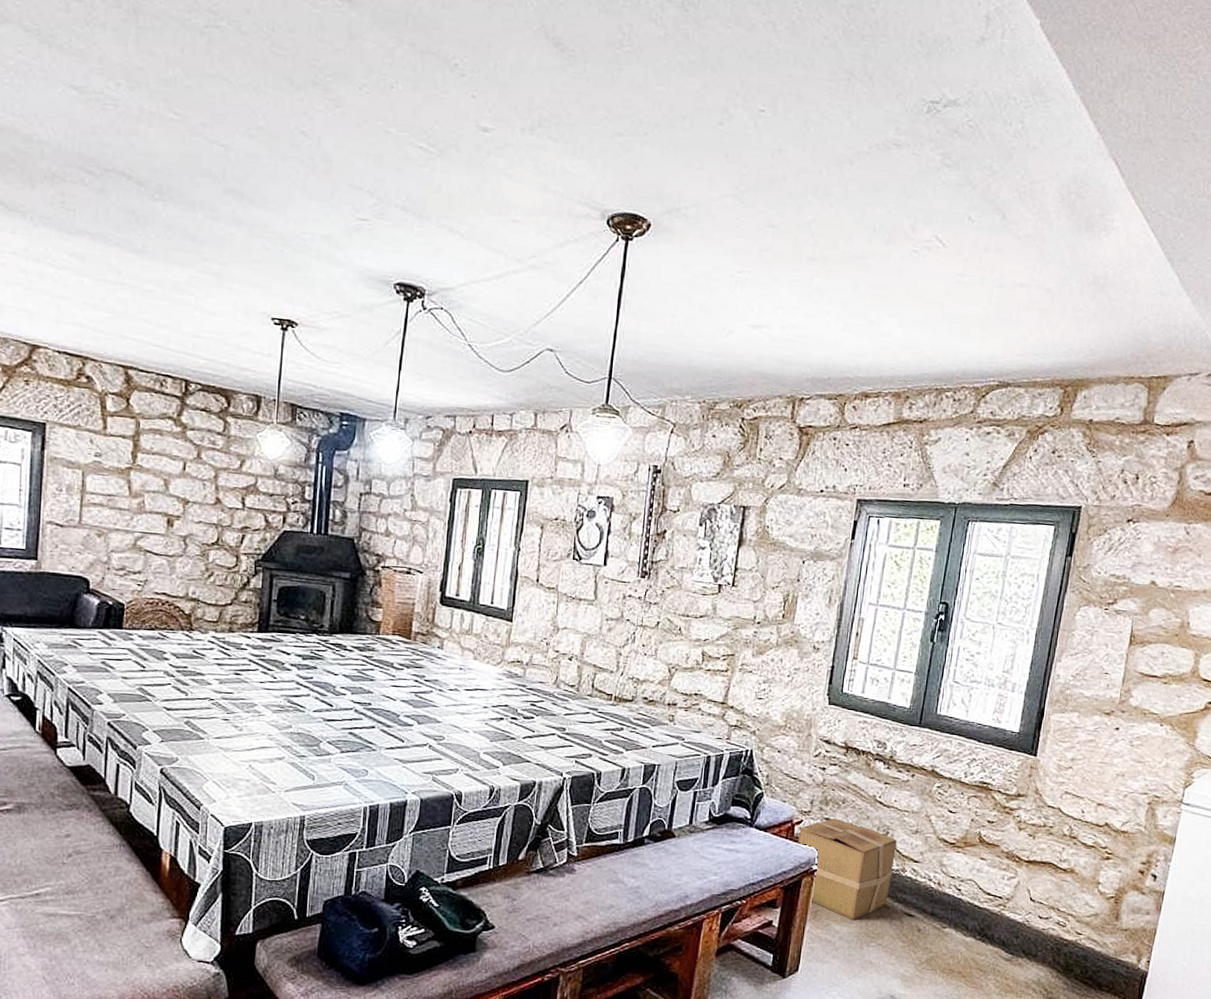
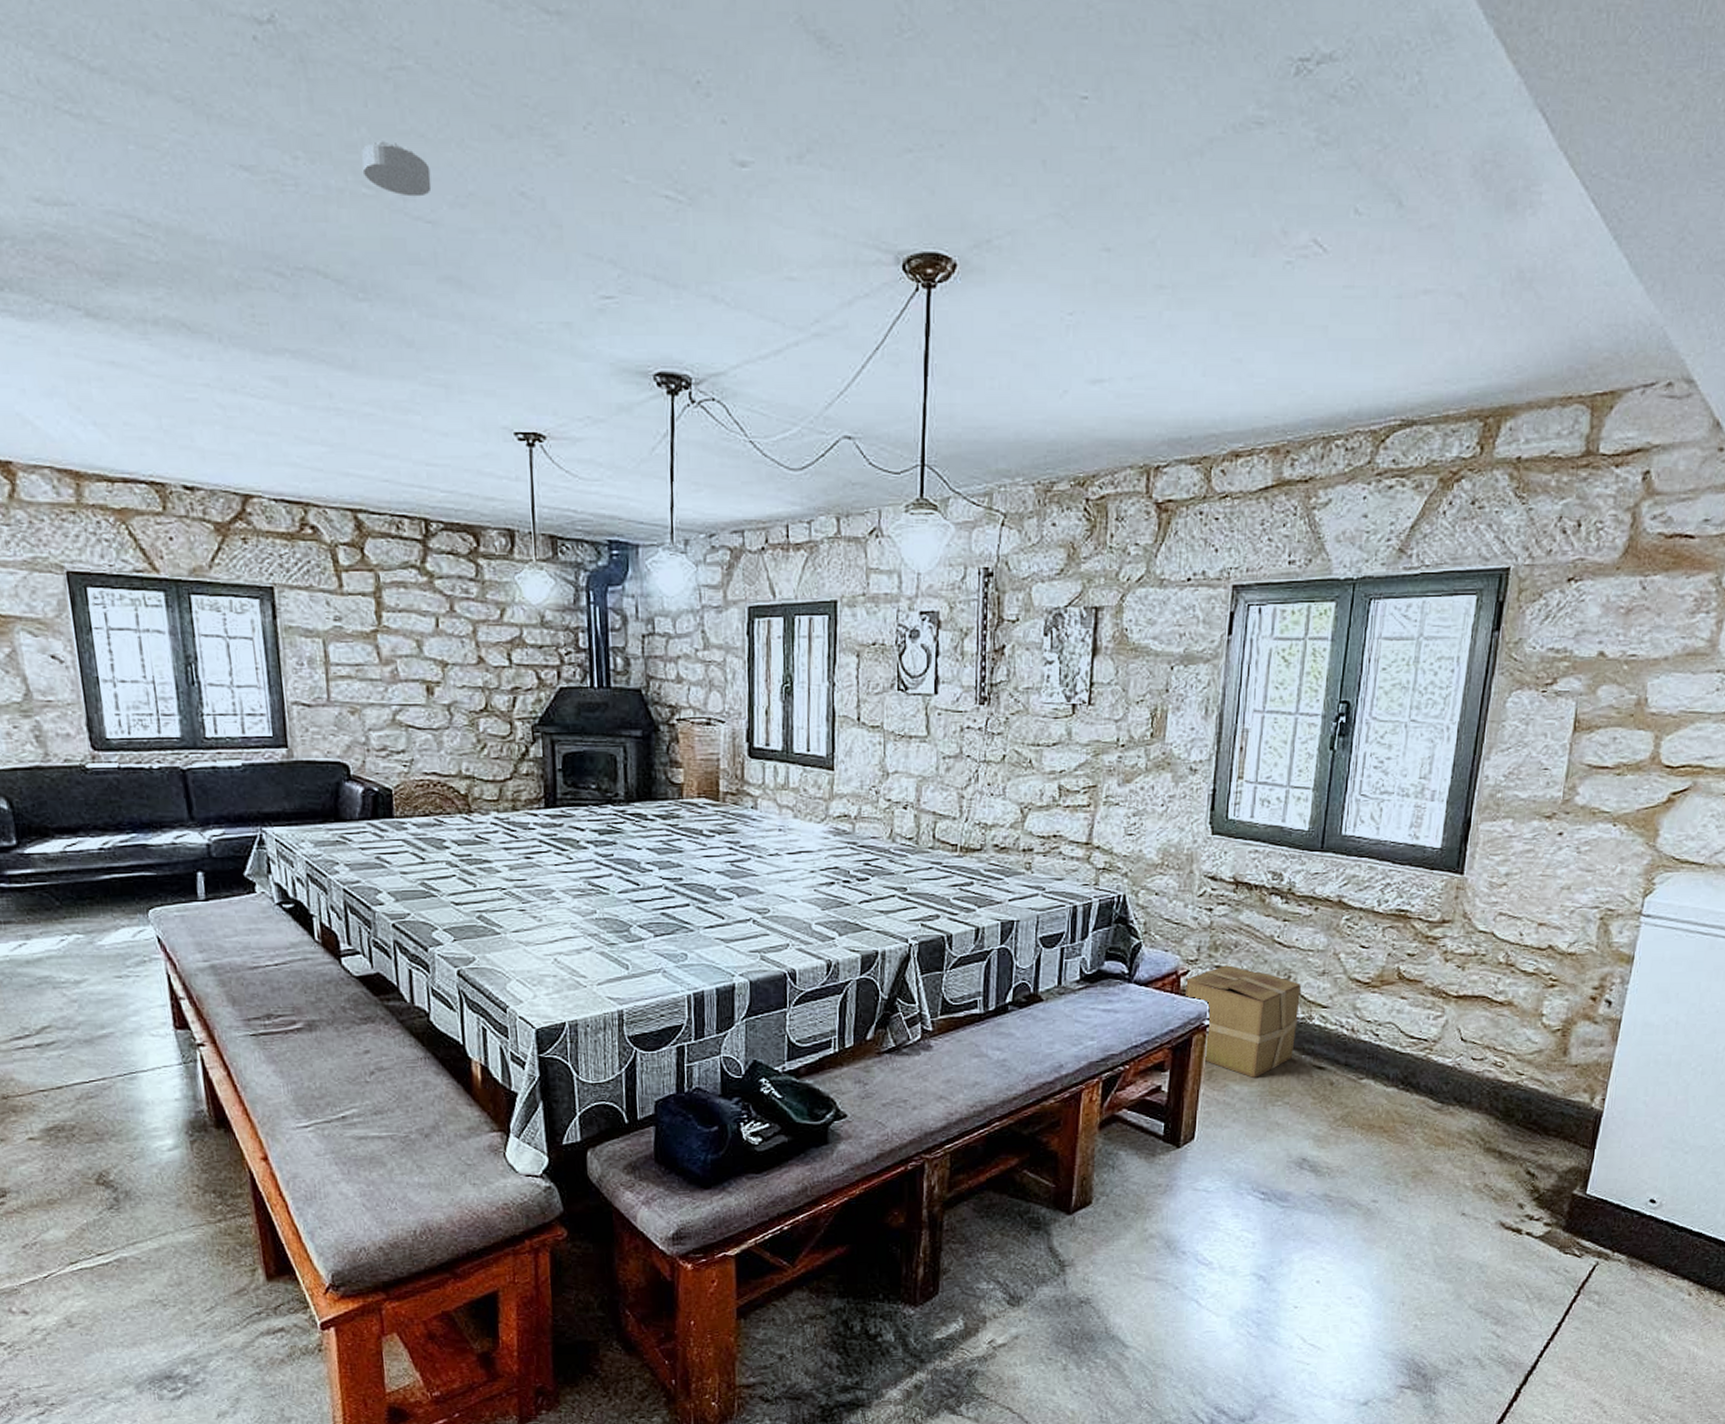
smoke detector: none [173,79,229,126] -> present [362,141,432,197]

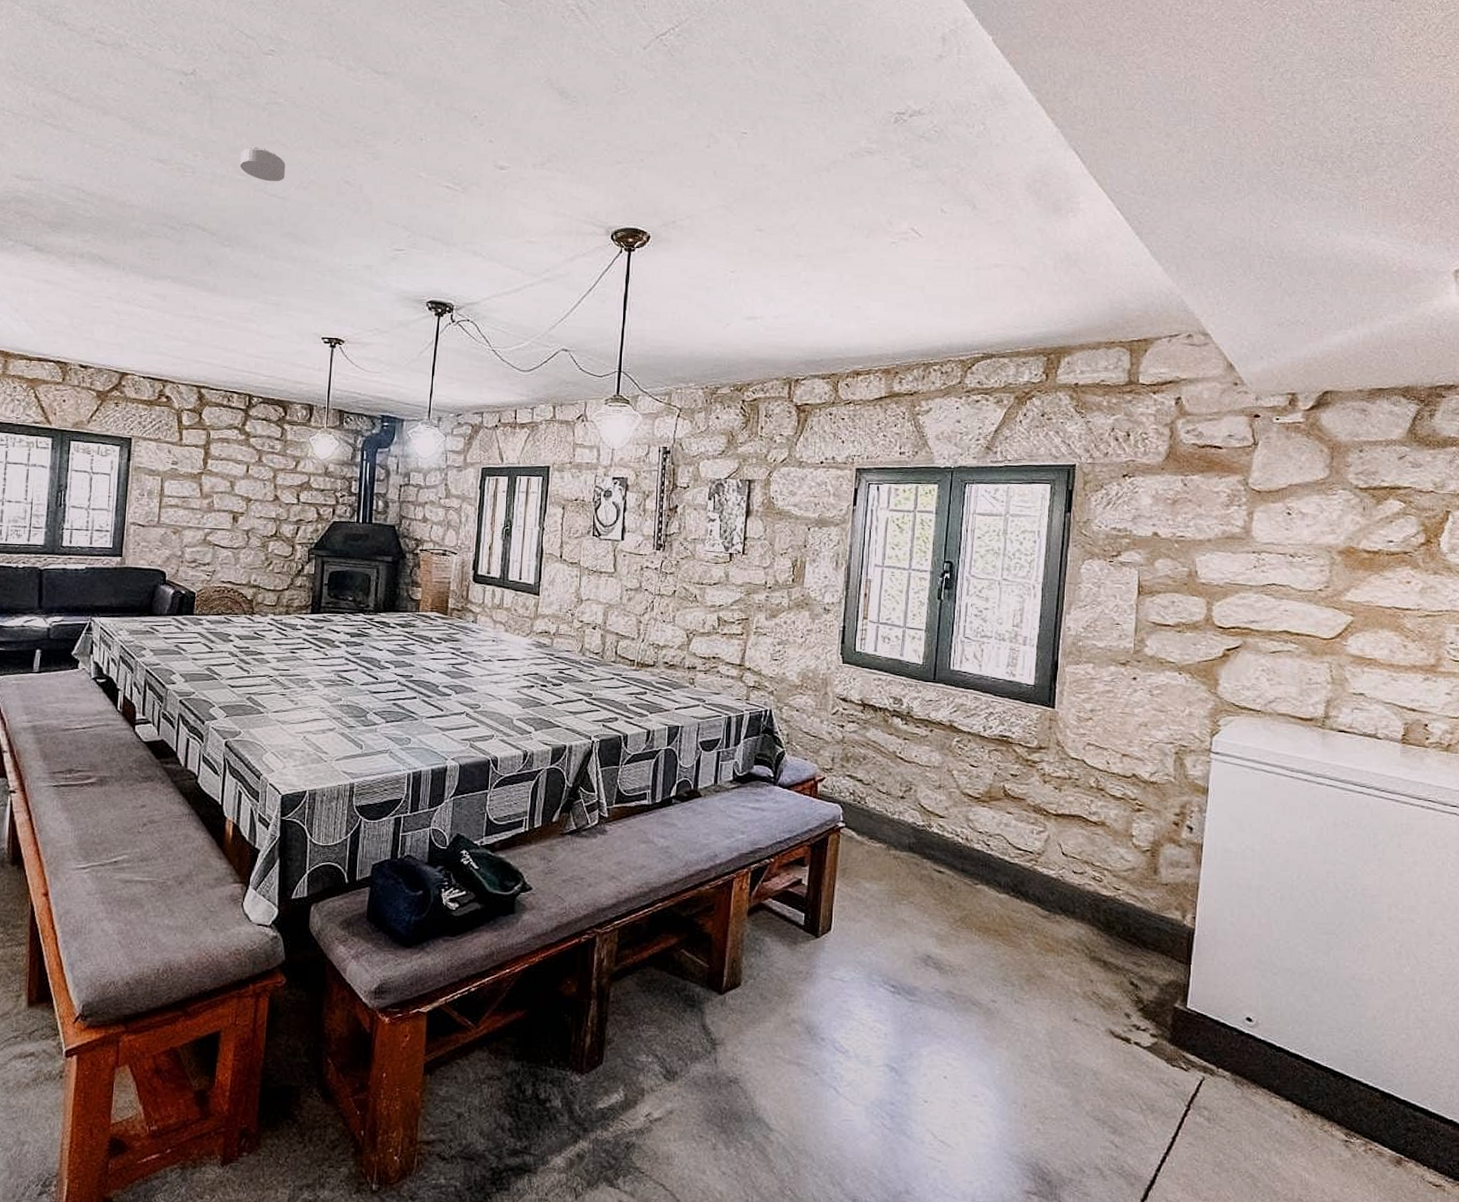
cardboard box: present [1184,965,1301,1078] -> none [821,775,920,877]

